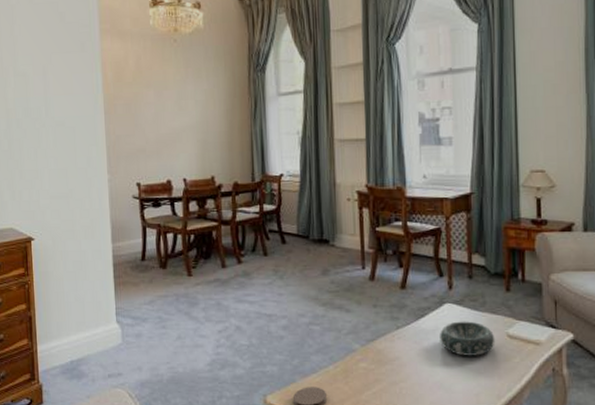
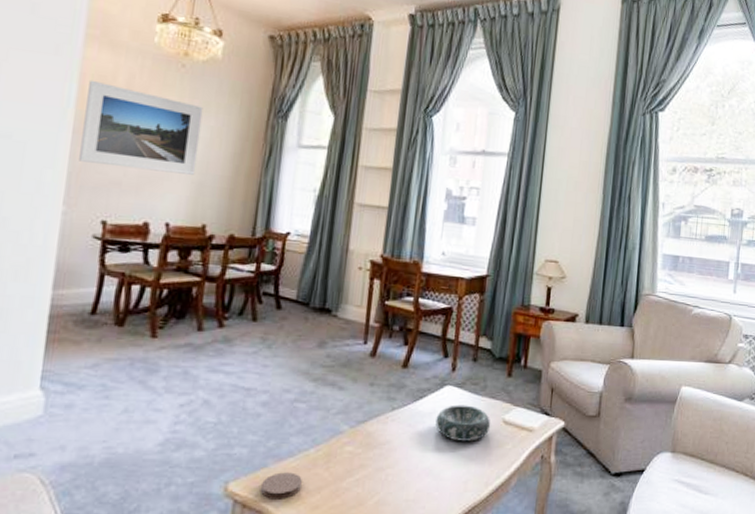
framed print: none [109,67,199,137] -> present [79,79,203,175]

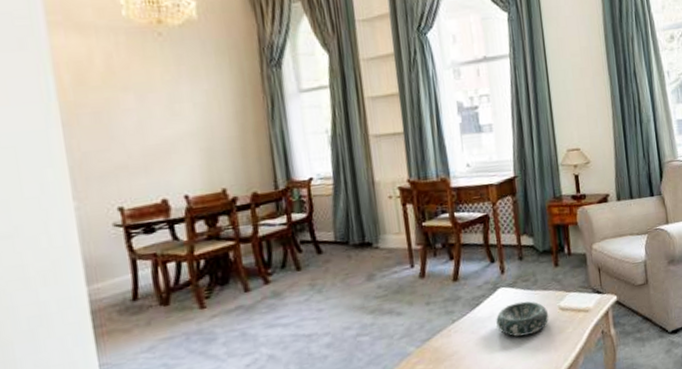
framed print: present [79,79,203,175] -> none [65,68,202,154]

